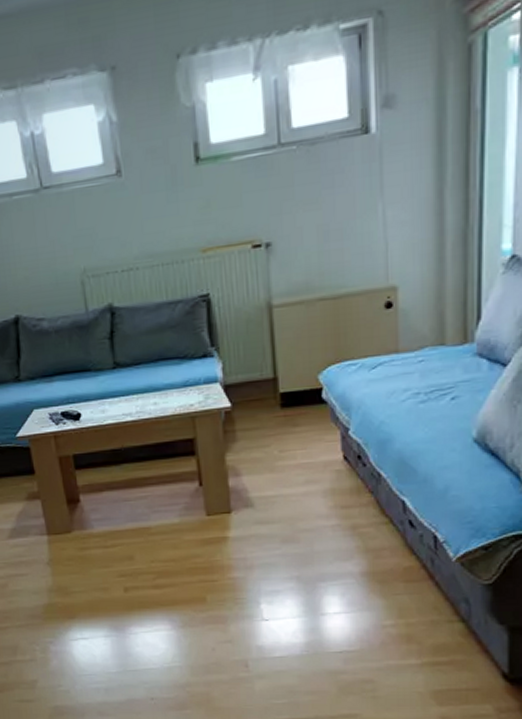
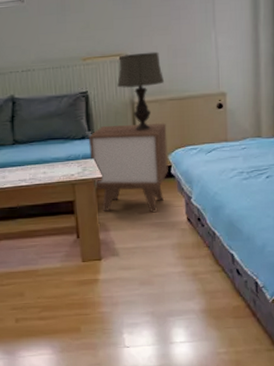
nightstand: none [211,330,318,452] -> present [88,122,168,213]
table lamp: none [248,234,313,343] -> present [117,51,165,131]

